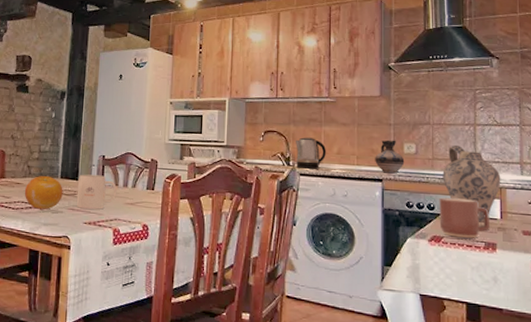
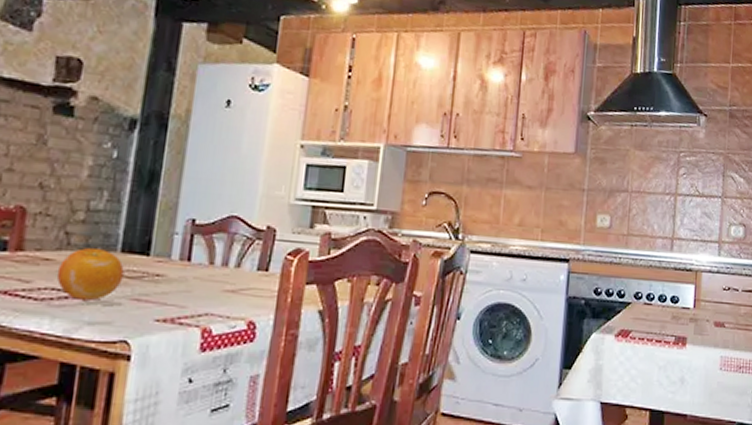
mug: present [76,174,117,210] -> none [144,246,212,301]
kettle: present [296,137,326,169] -> none [467,202,505,245]
ceramic jug: present [375,139,405,174] -> none [562,209,597,253]
mug: present [439,197,489,238] -> none [629,282,682,332]
ceramic jug: present [442,144,501,223] -> none [636,218,698,313]

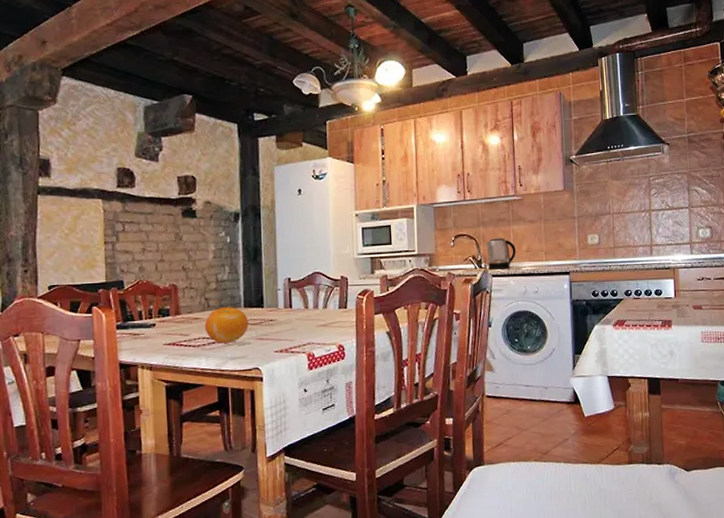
kettle: none [467,202,505,245] -> present [486,238,516,270]

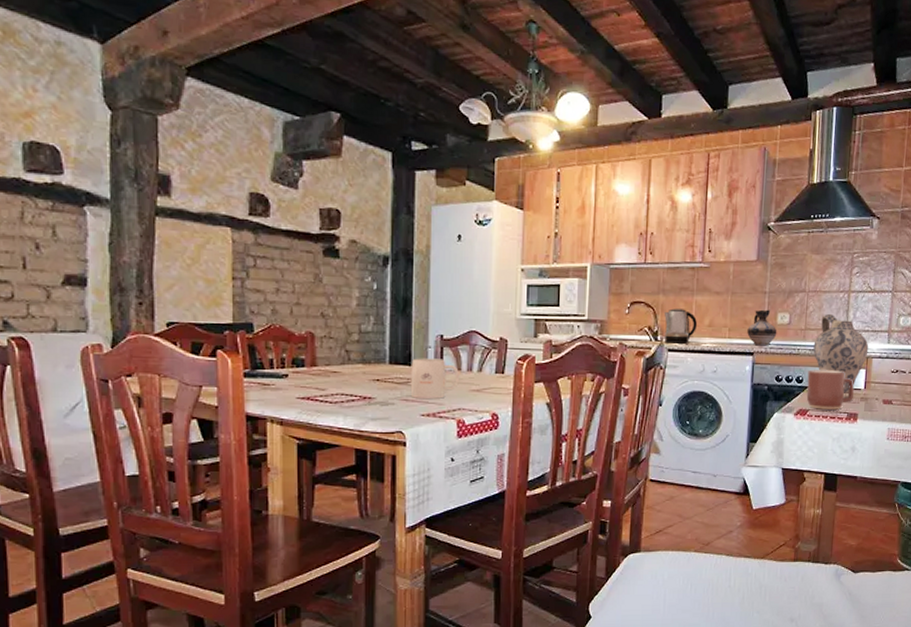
fruit: present [204,307,249,343] -> none [343,362,393,402]
mug: none [263,299,308,338] -> present [410,358,460,400]
ceramic jug: none [562,232,589,266] -> present [747,309,777,346]
mug: none [621,282,665,319] -> present [806,369,854,410]
ceramic jug: none [623,231,674,303] -> present [813,313,869,393]

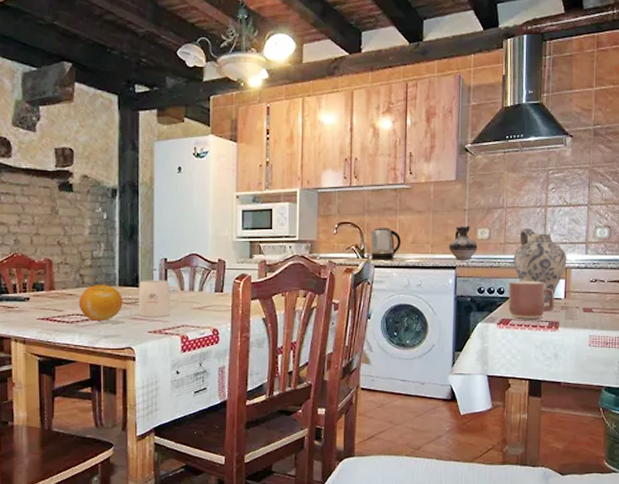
fruit: none [343,362,393,402] -> present [78,285,123,321]

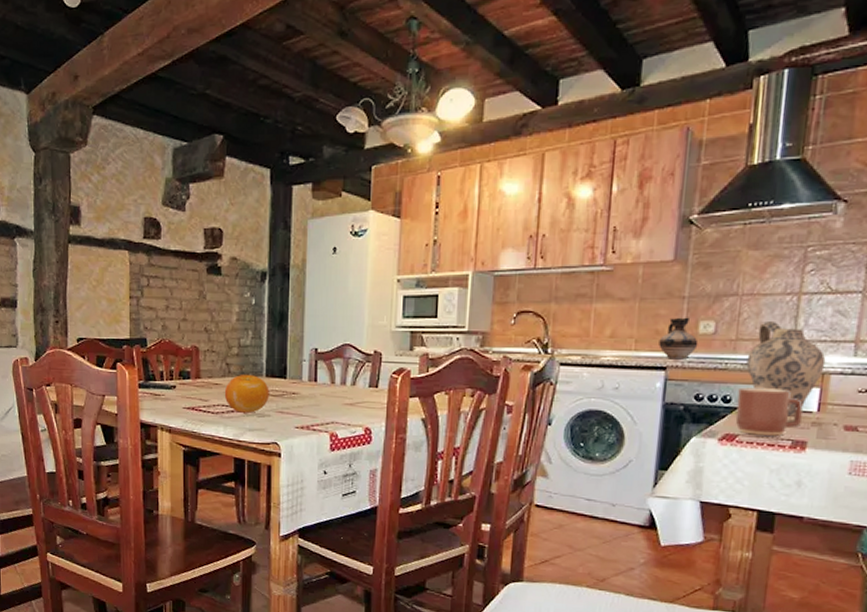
mug: present [138,280,183,318] -> none [285,371,334,413]
kettle: present [370,228,401,260] -> none [556,318,596,357]

